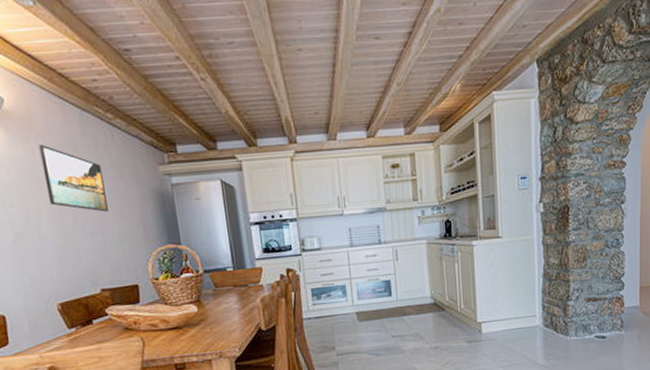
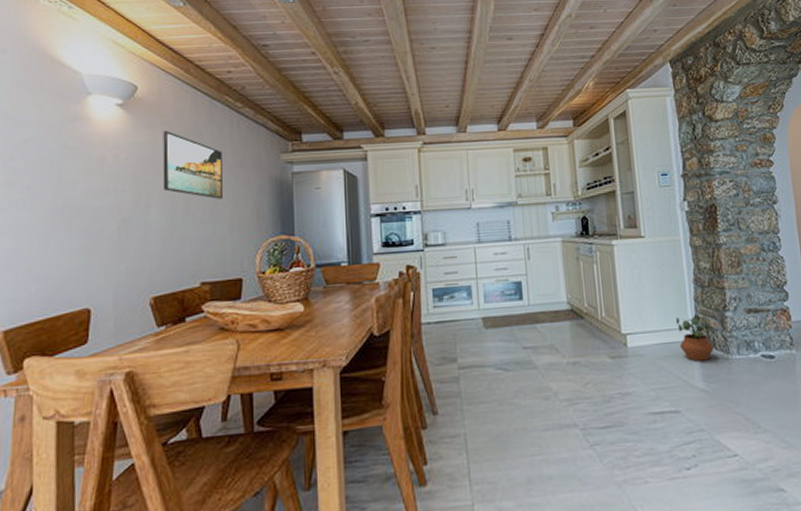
potted plant: none [525,304,559,343] -> present [676,314,716,361]

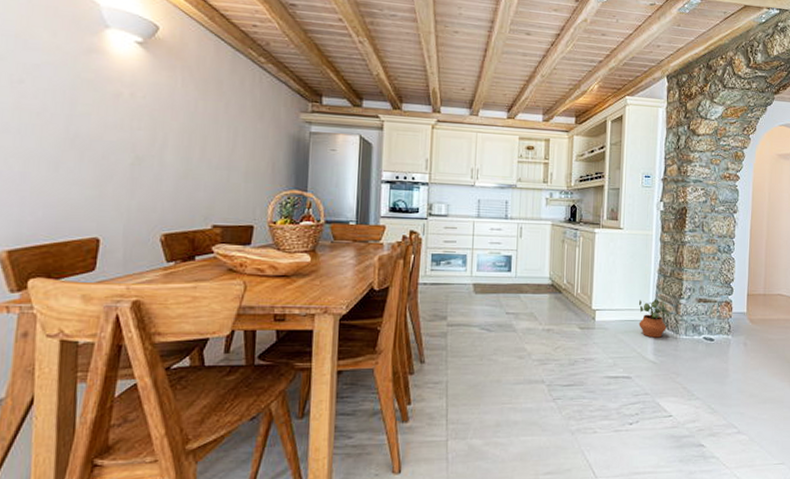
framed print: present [162,130,224,199] -> none [180,75,242,149]

